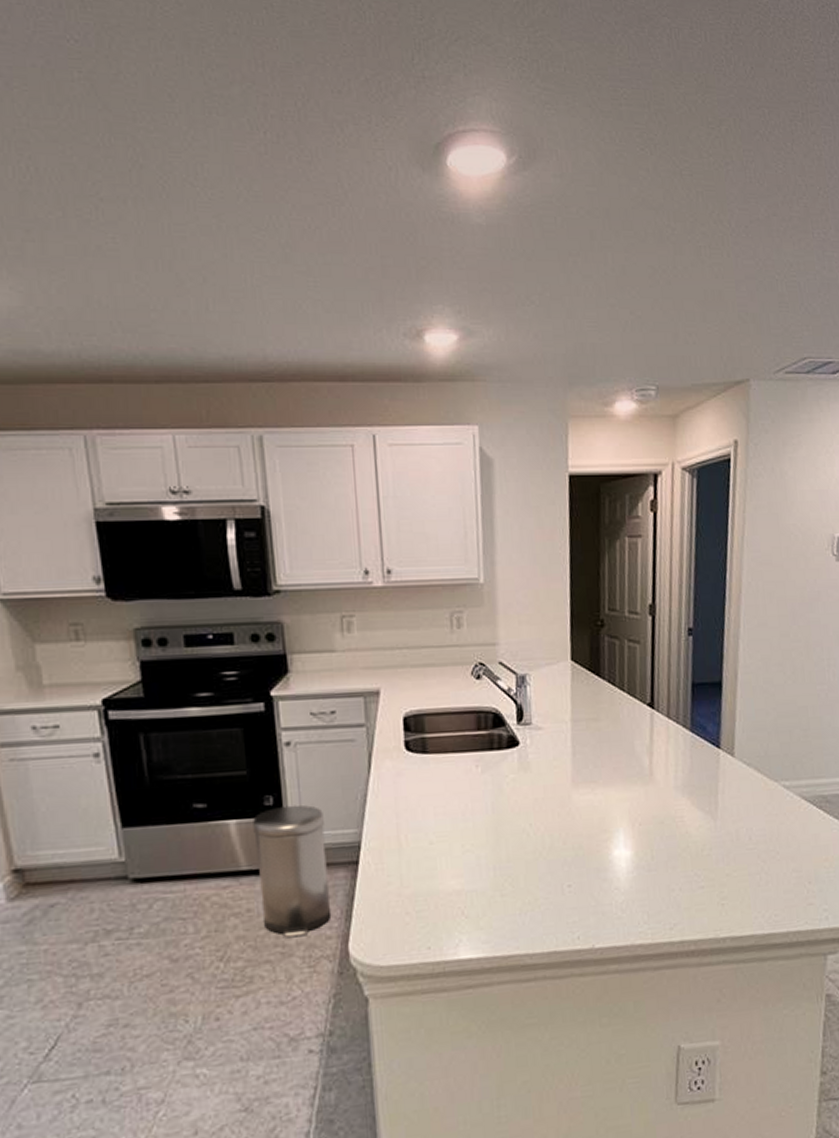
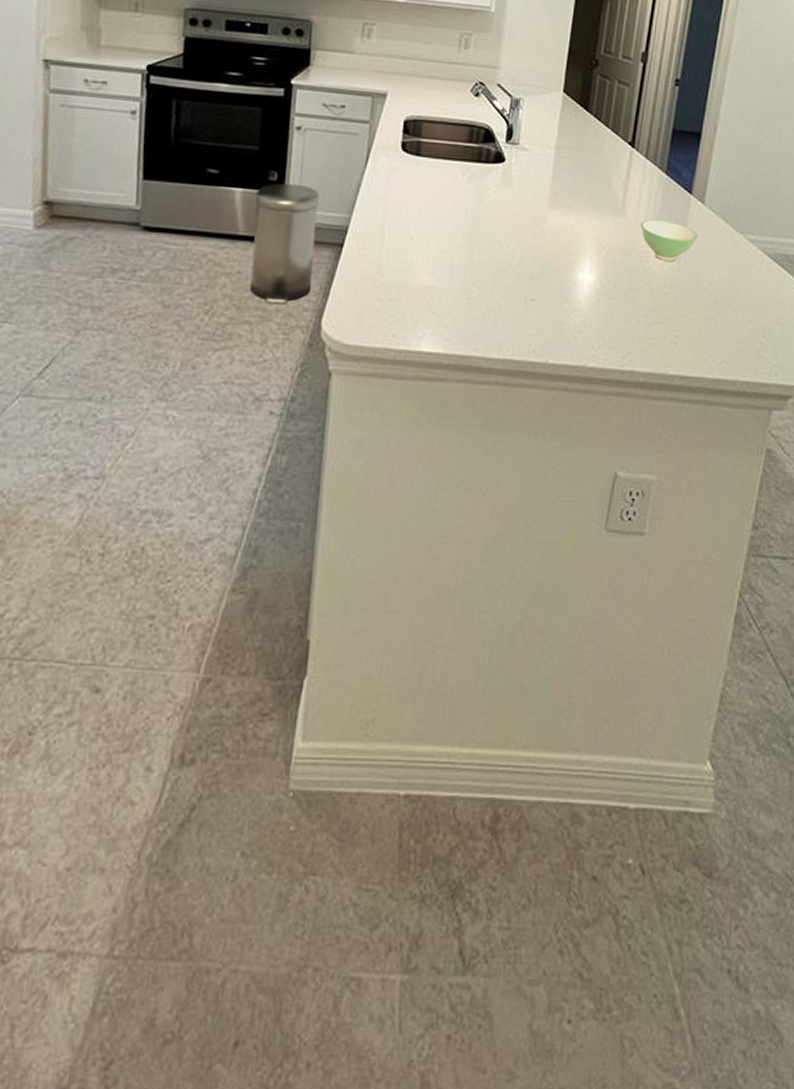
bowl: none [671,780,732,823] -> present [640,219,698,262]

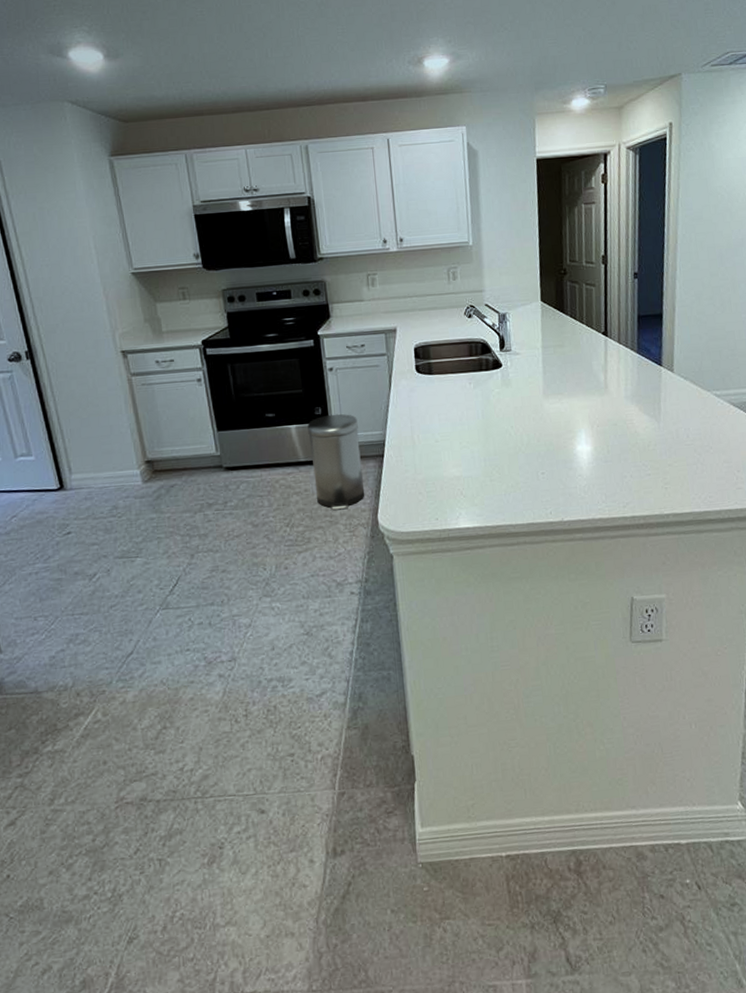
bowl: present [640,219,698,262] -> none [622,391,672,425]

